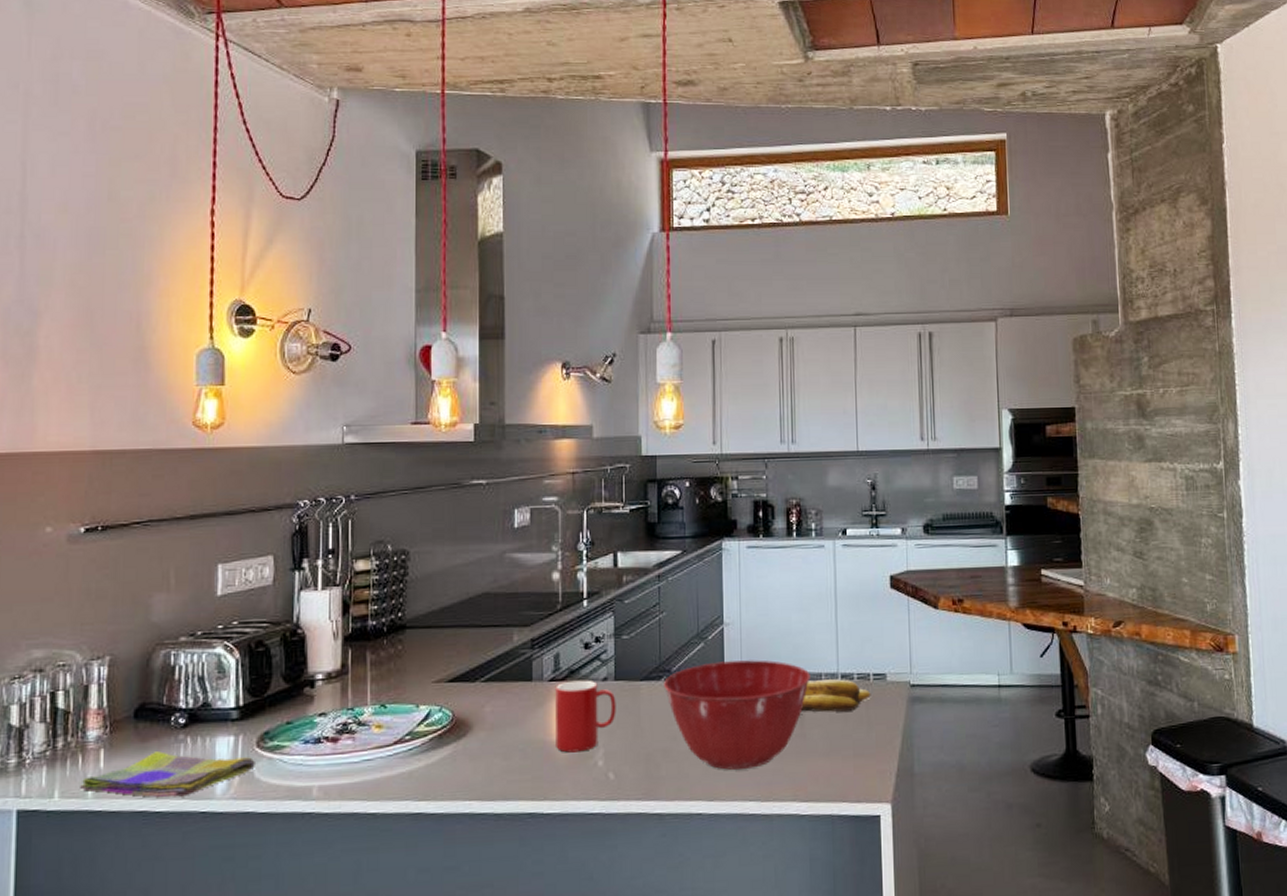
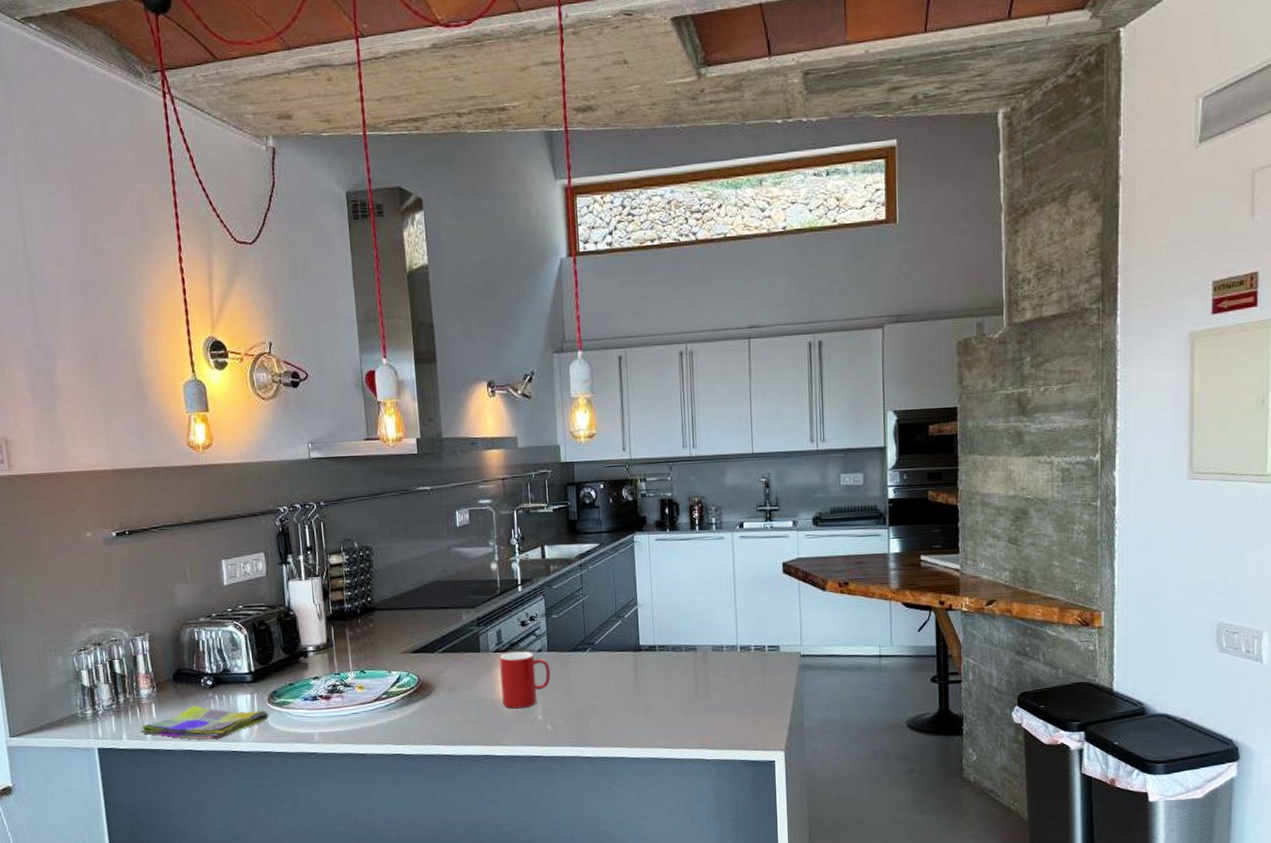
mixing bowl: present [663,660,811,770] -> none [588,634,714,723]
banana: present [801,679,871,712] -> none [706,650,766,678]

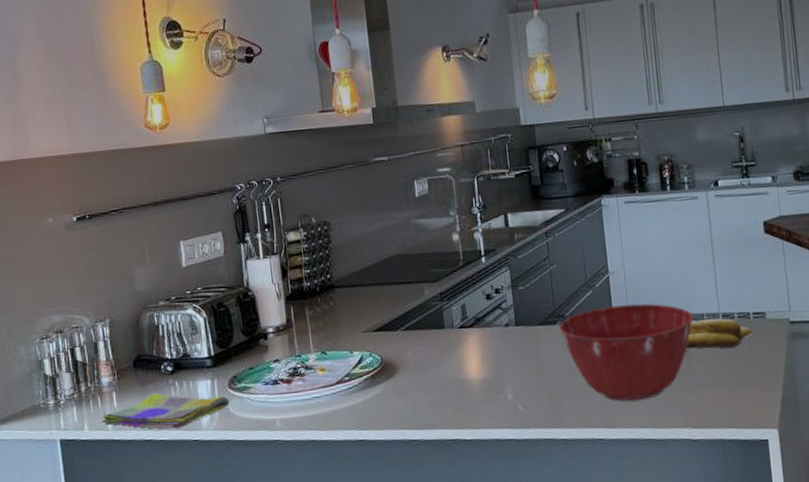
cup: present [499,651,551,709] -> none [465,326,520,389]
mixing bowl: none [588,634,714,723] -> present [558,303,694,401]
banana: none [706,650,766,678] -> present [686,318,752,349]

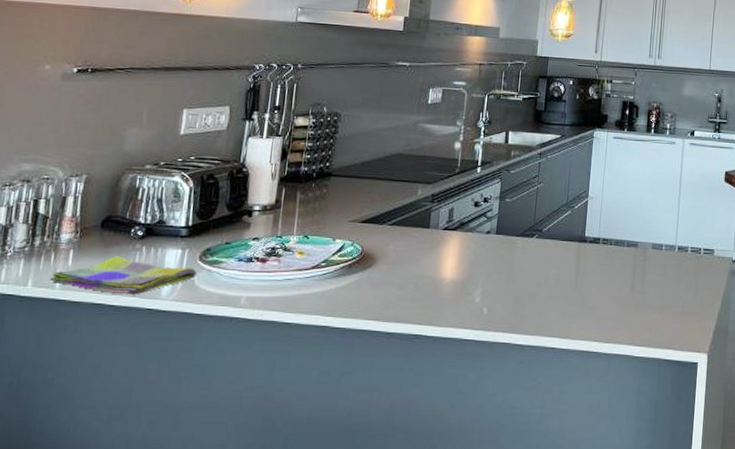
mixing bowl: present [558,303,694,401] -> none [534,227,654,315]
banana: present [686,318,752,349] -> none [643,249,701,277]

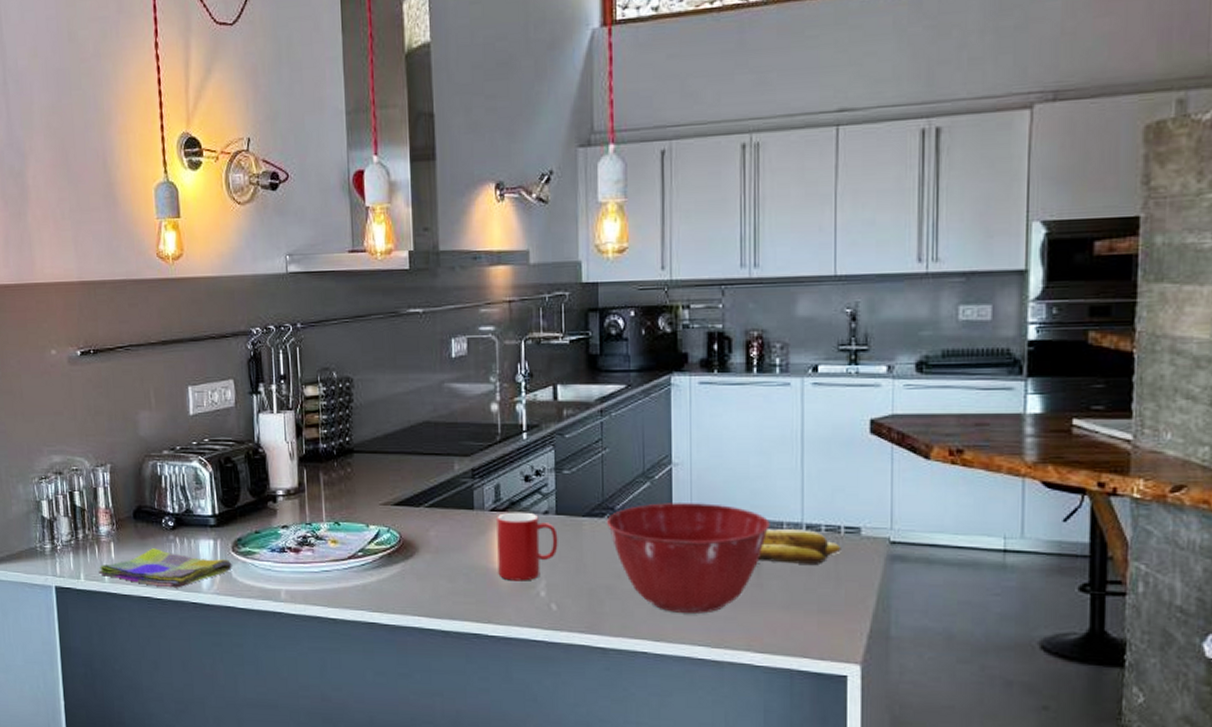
cup: none [443,231,496,289] -> present [497,512,558,581]
mixing bowl: none [534,227,654,315] -> present [606,503,770,614]
banana: none [643,249,701,277] -> present [758,529,841,564]

